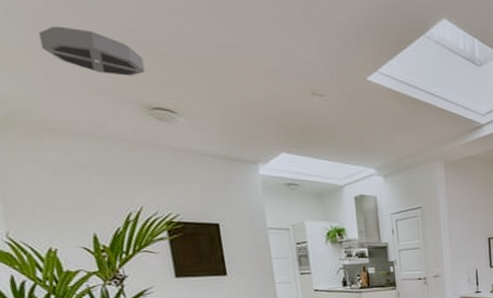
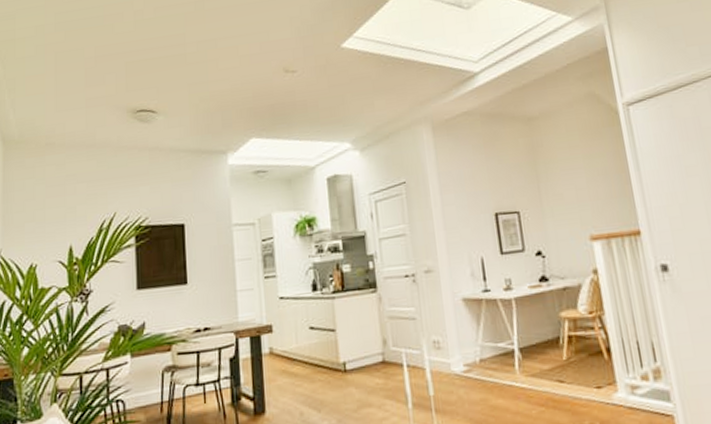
ceiling light: present [38,26,145,76] -> none [56,50,134,86]

